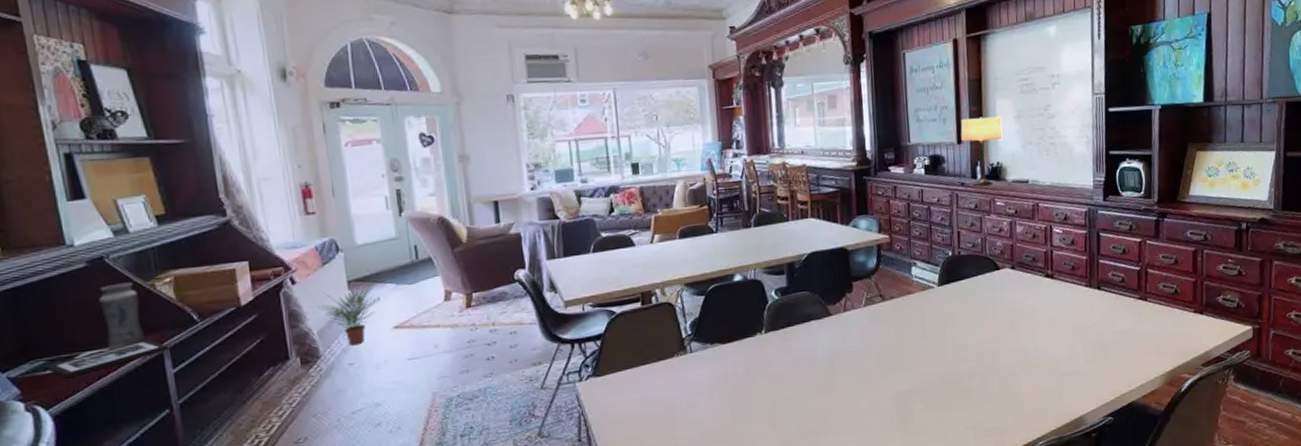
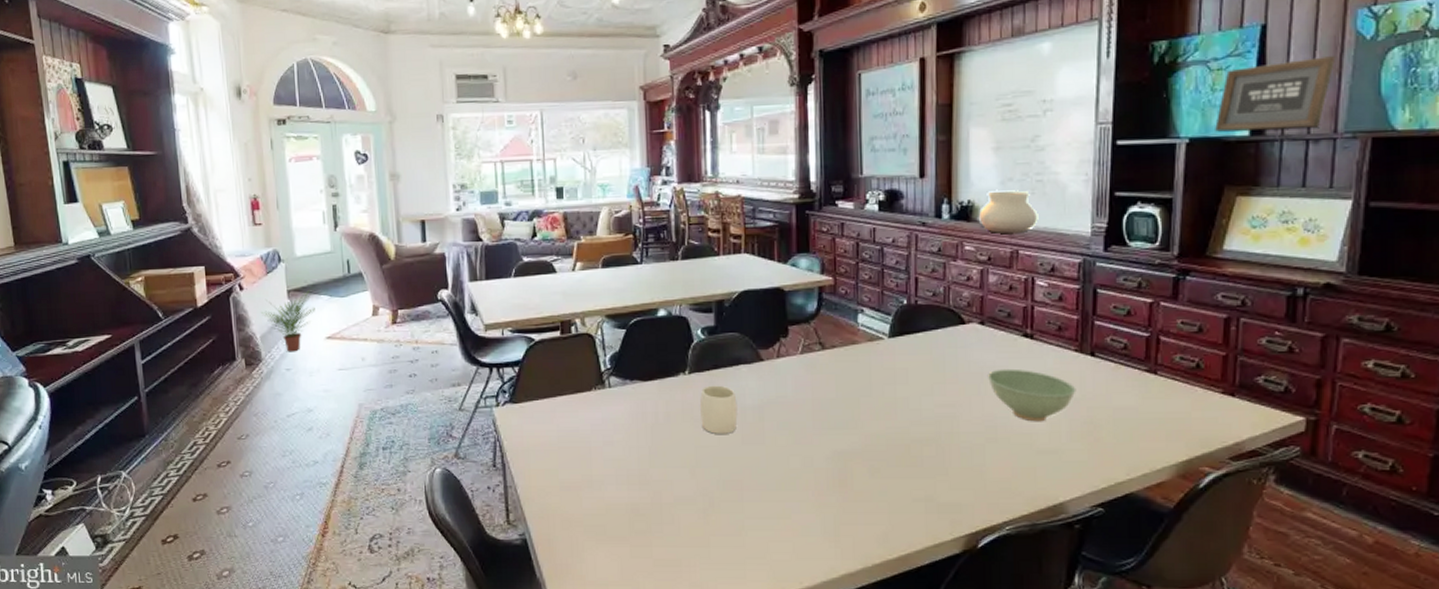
picture frame: present [47,339,168,379] -> none [46,332,138,361]
vase: present [98,282,145,350] -> none [85,279,120,339]
mug: none [776,341,811,388] -> present [699,385,738,435]
table lamp: present [961,117,1003,187] -> none [924,147,977,228]
ceramic pot: none [1006,153,1052,191] -> present [979,190,1037,235]
bowl: none [1020,305,1088,350] -> present [988,368,1076,422]
picture frame: none [1179,38,1258,100] -> present [1215,56,1335,132]

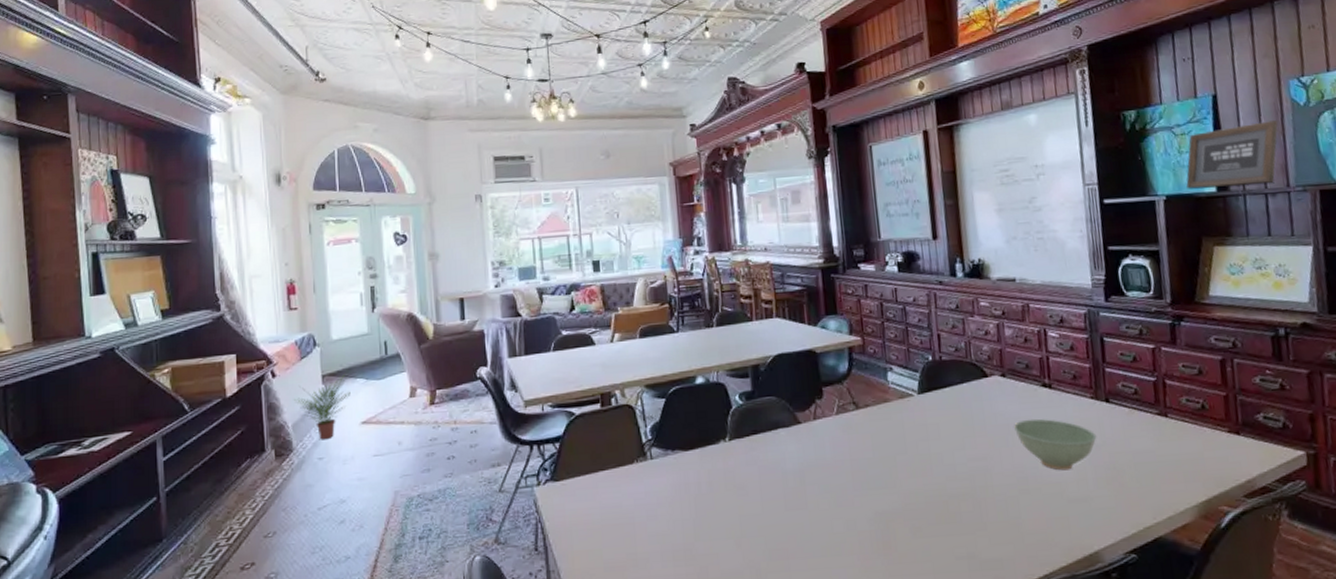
mug: present [699,385,738,435] -> none [741,450,779,502]
ceramic pot: present [979,190,1037,235] -> none [990,248,1043,290]

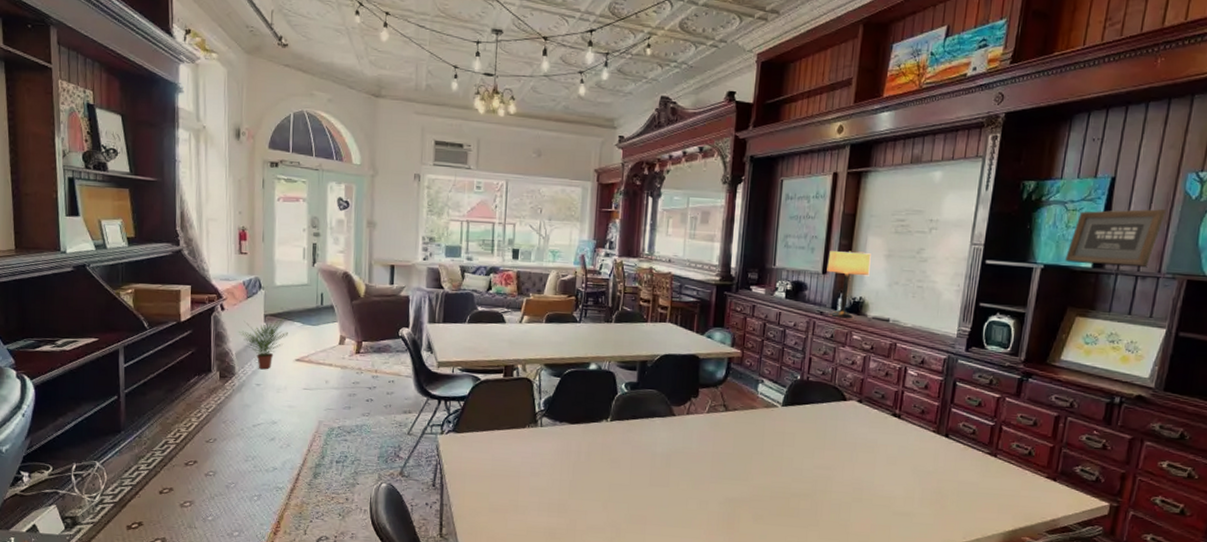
table lamp: none [936,210,983,286] -> present [827,251,871,319]
bowl: present [1014,418,1097,471] -> none [860,441,931,488]

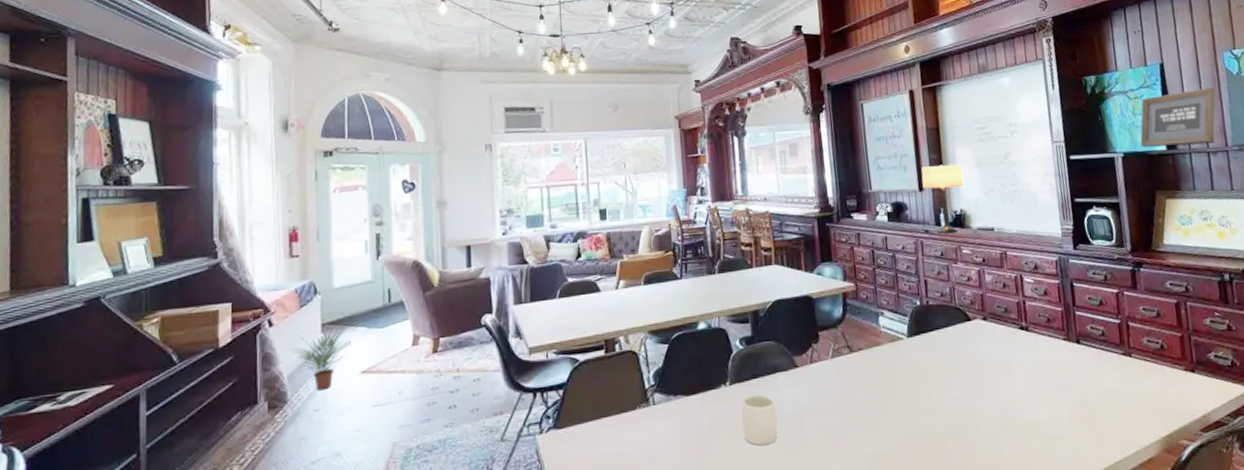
mug: none [616,432,649,476] -> present [741,394,778,446]

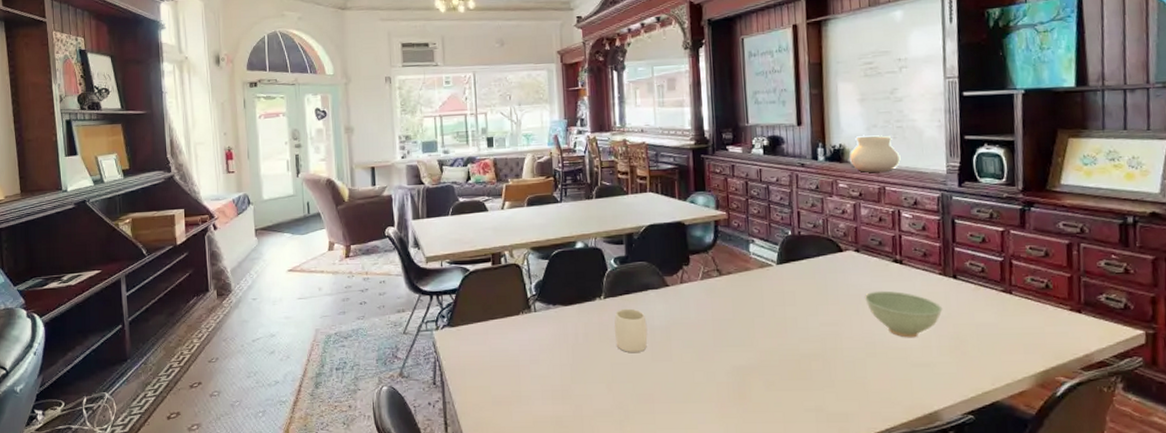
potted plant: present [290,321,351,391] -> none [231,228,279,284]
table lamp: present [921,164,965,234] -> none [801,99,845,168]
ceramic pot: none [971,200,1018,239] -> present [850,135,900,174]
bowl: none [995,360,1070,409] -> present [865,290,943,338]
picture frame: present [1140,87,1216,147] -> none [1045,19,1142,84]

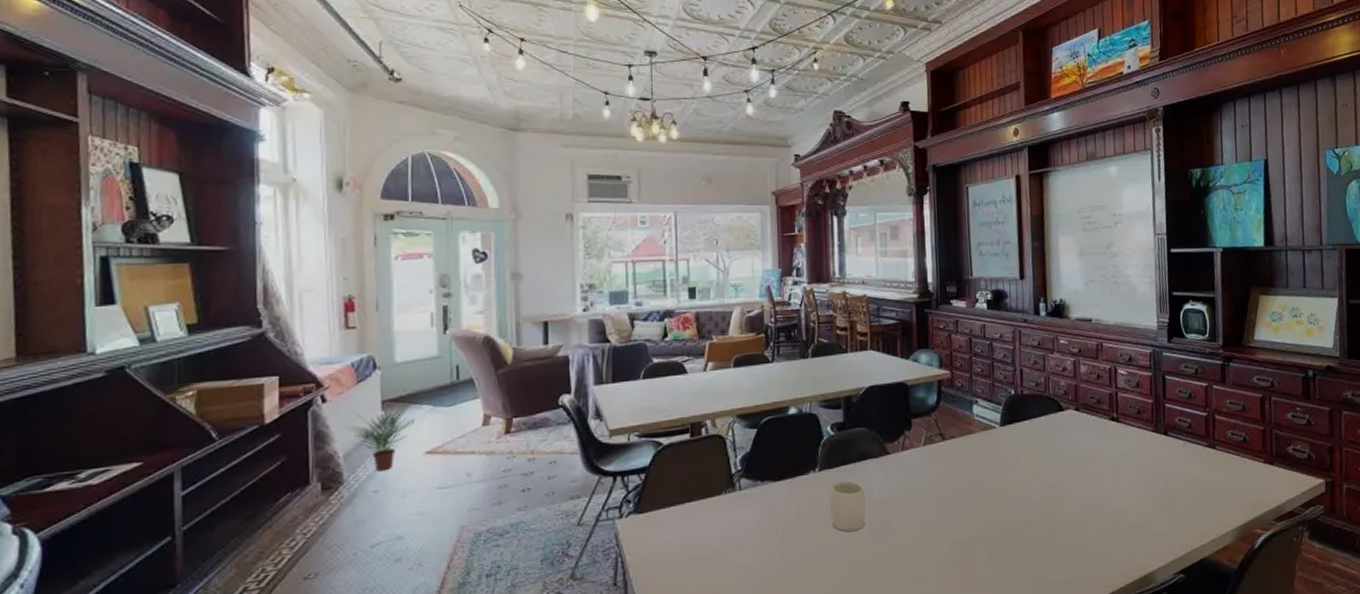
potted plant: none [231,228,279,284] -> present [346,398,415,472]
ceramic pot: present [850,135,900,174] -> none [1070,291,1115,329]
bowl: present [865,290,943,338] -> none [1085,450,1156,498]

